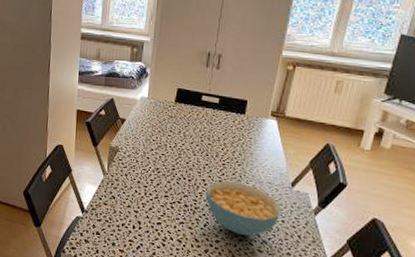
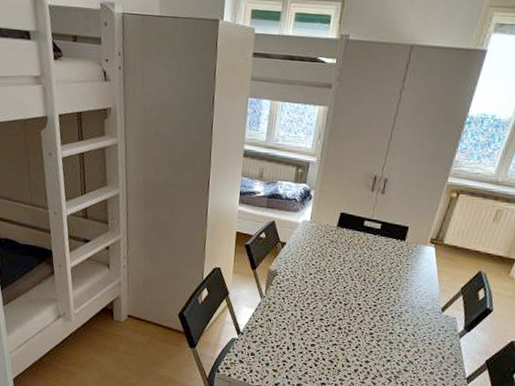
cereal bowl: present [205,180,282,237] -> none [359,305,431,357]

